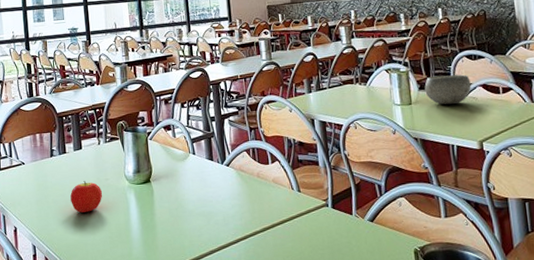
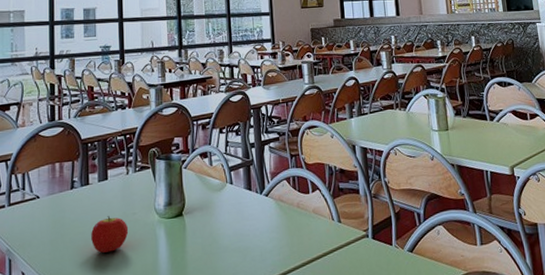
bowl: present [424,74,471,105] -> none [460,101,502,131]

